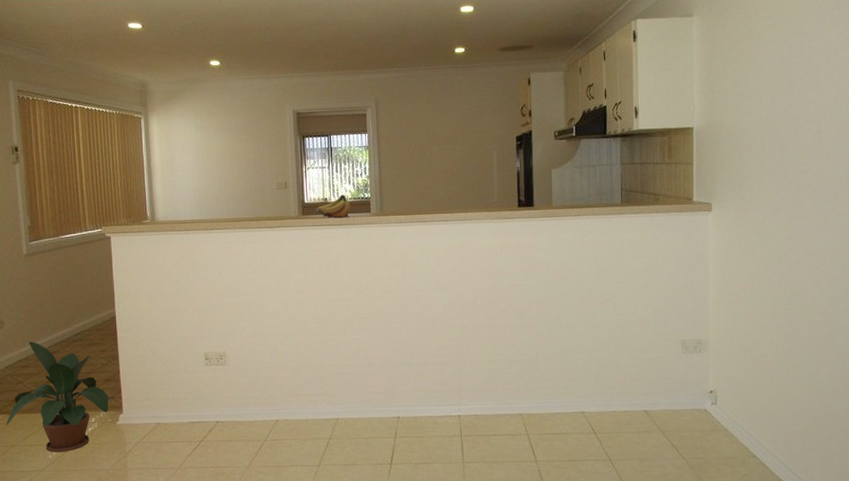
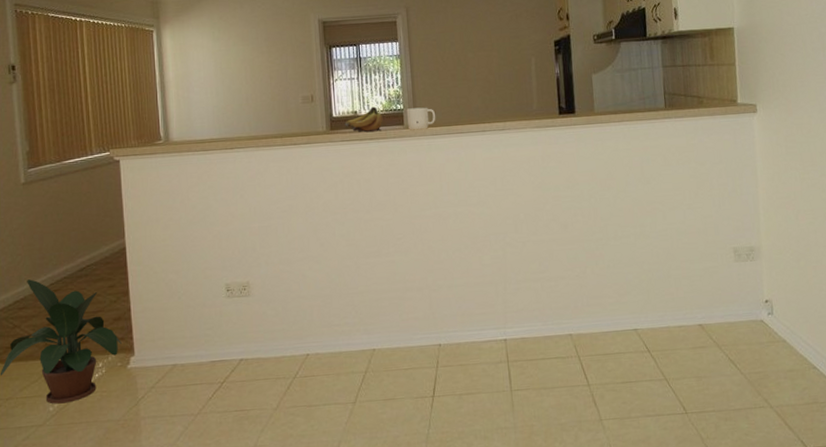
mug: none [373,196,401,218] -> present [406,107,436,131]

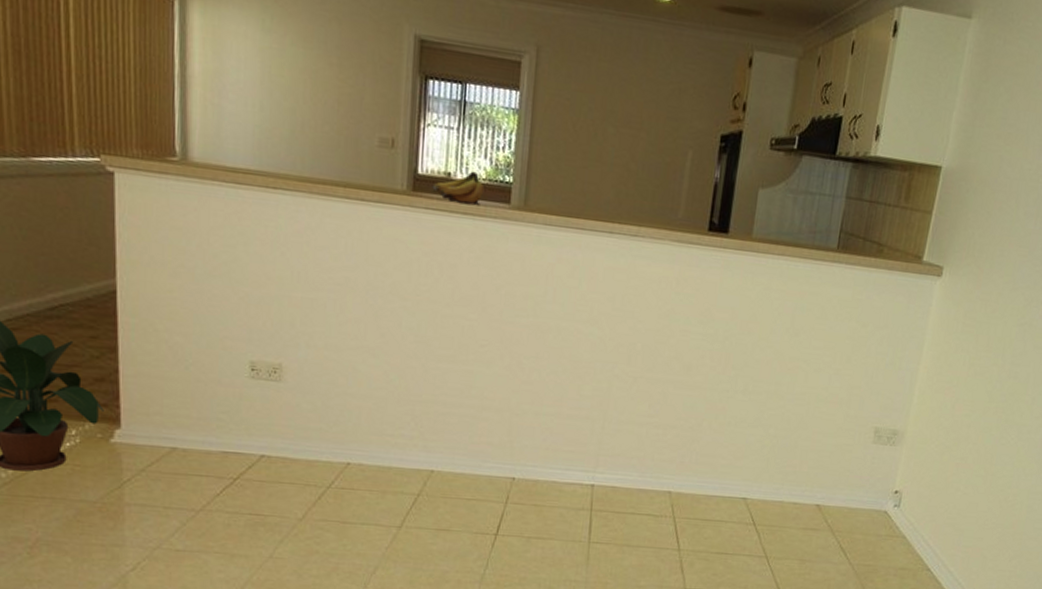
mug: present [406,107,436,131] -> none [515,183,554,216]

